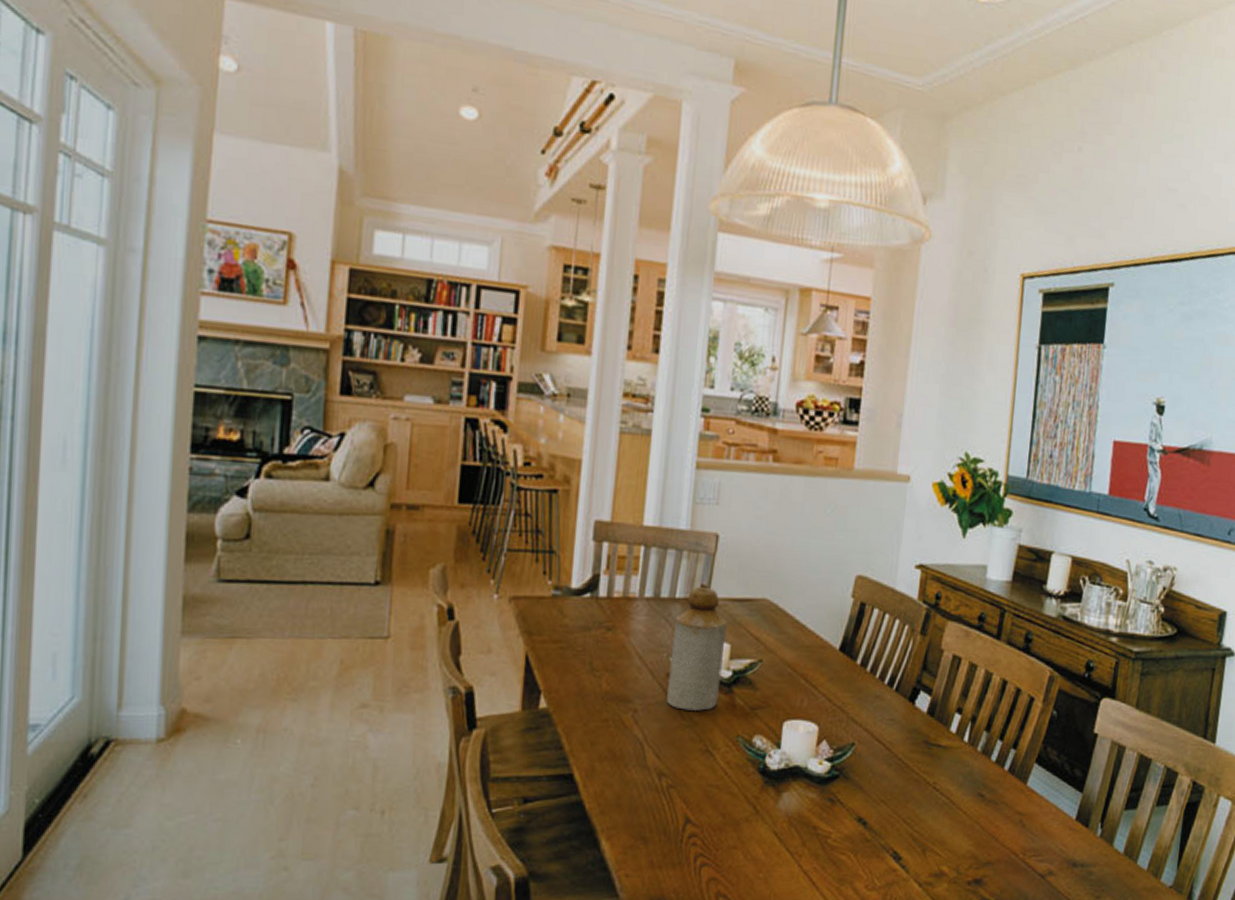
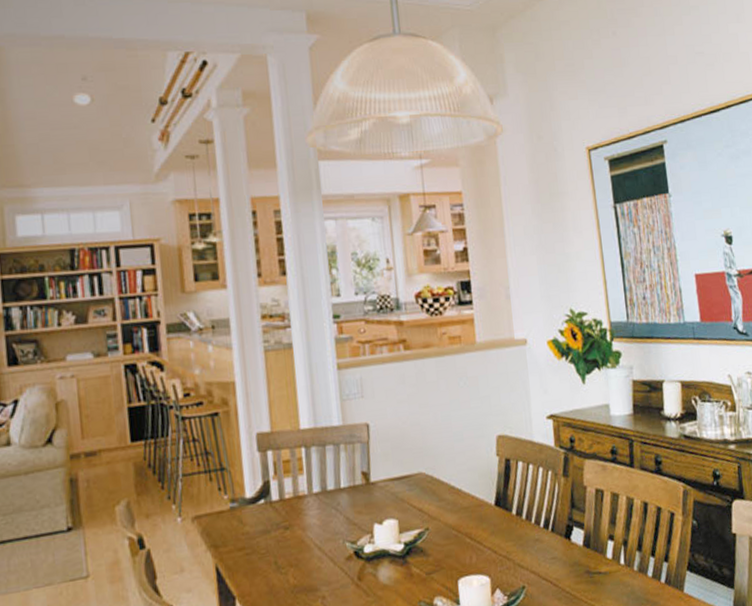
bottle: present [667,586,727,711] -> none [344,472,397,588]

